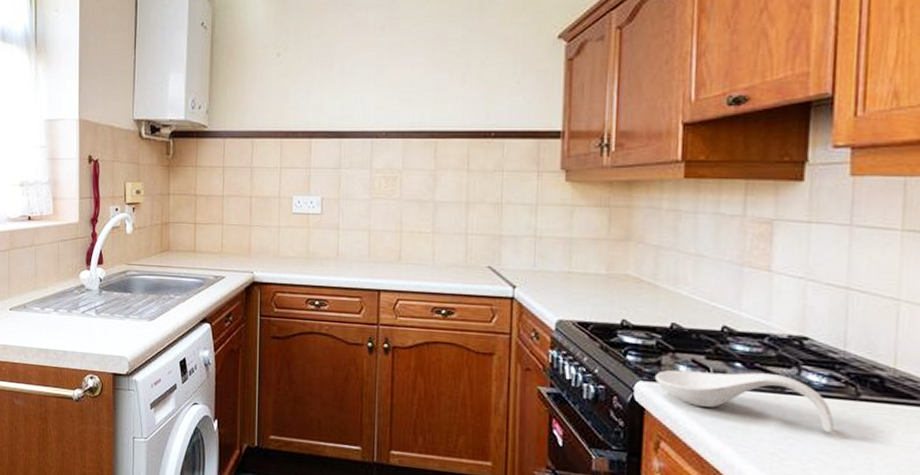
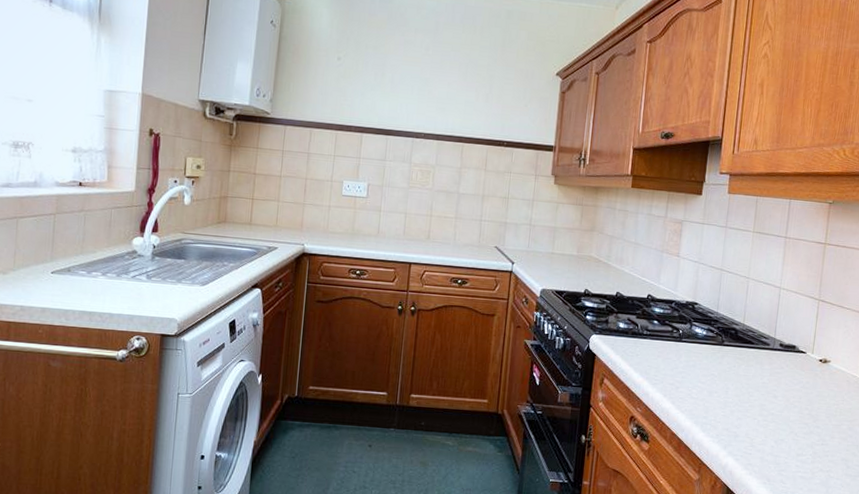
spoon rest: present [656,369,835,433] -> none [604,326,709,368]

